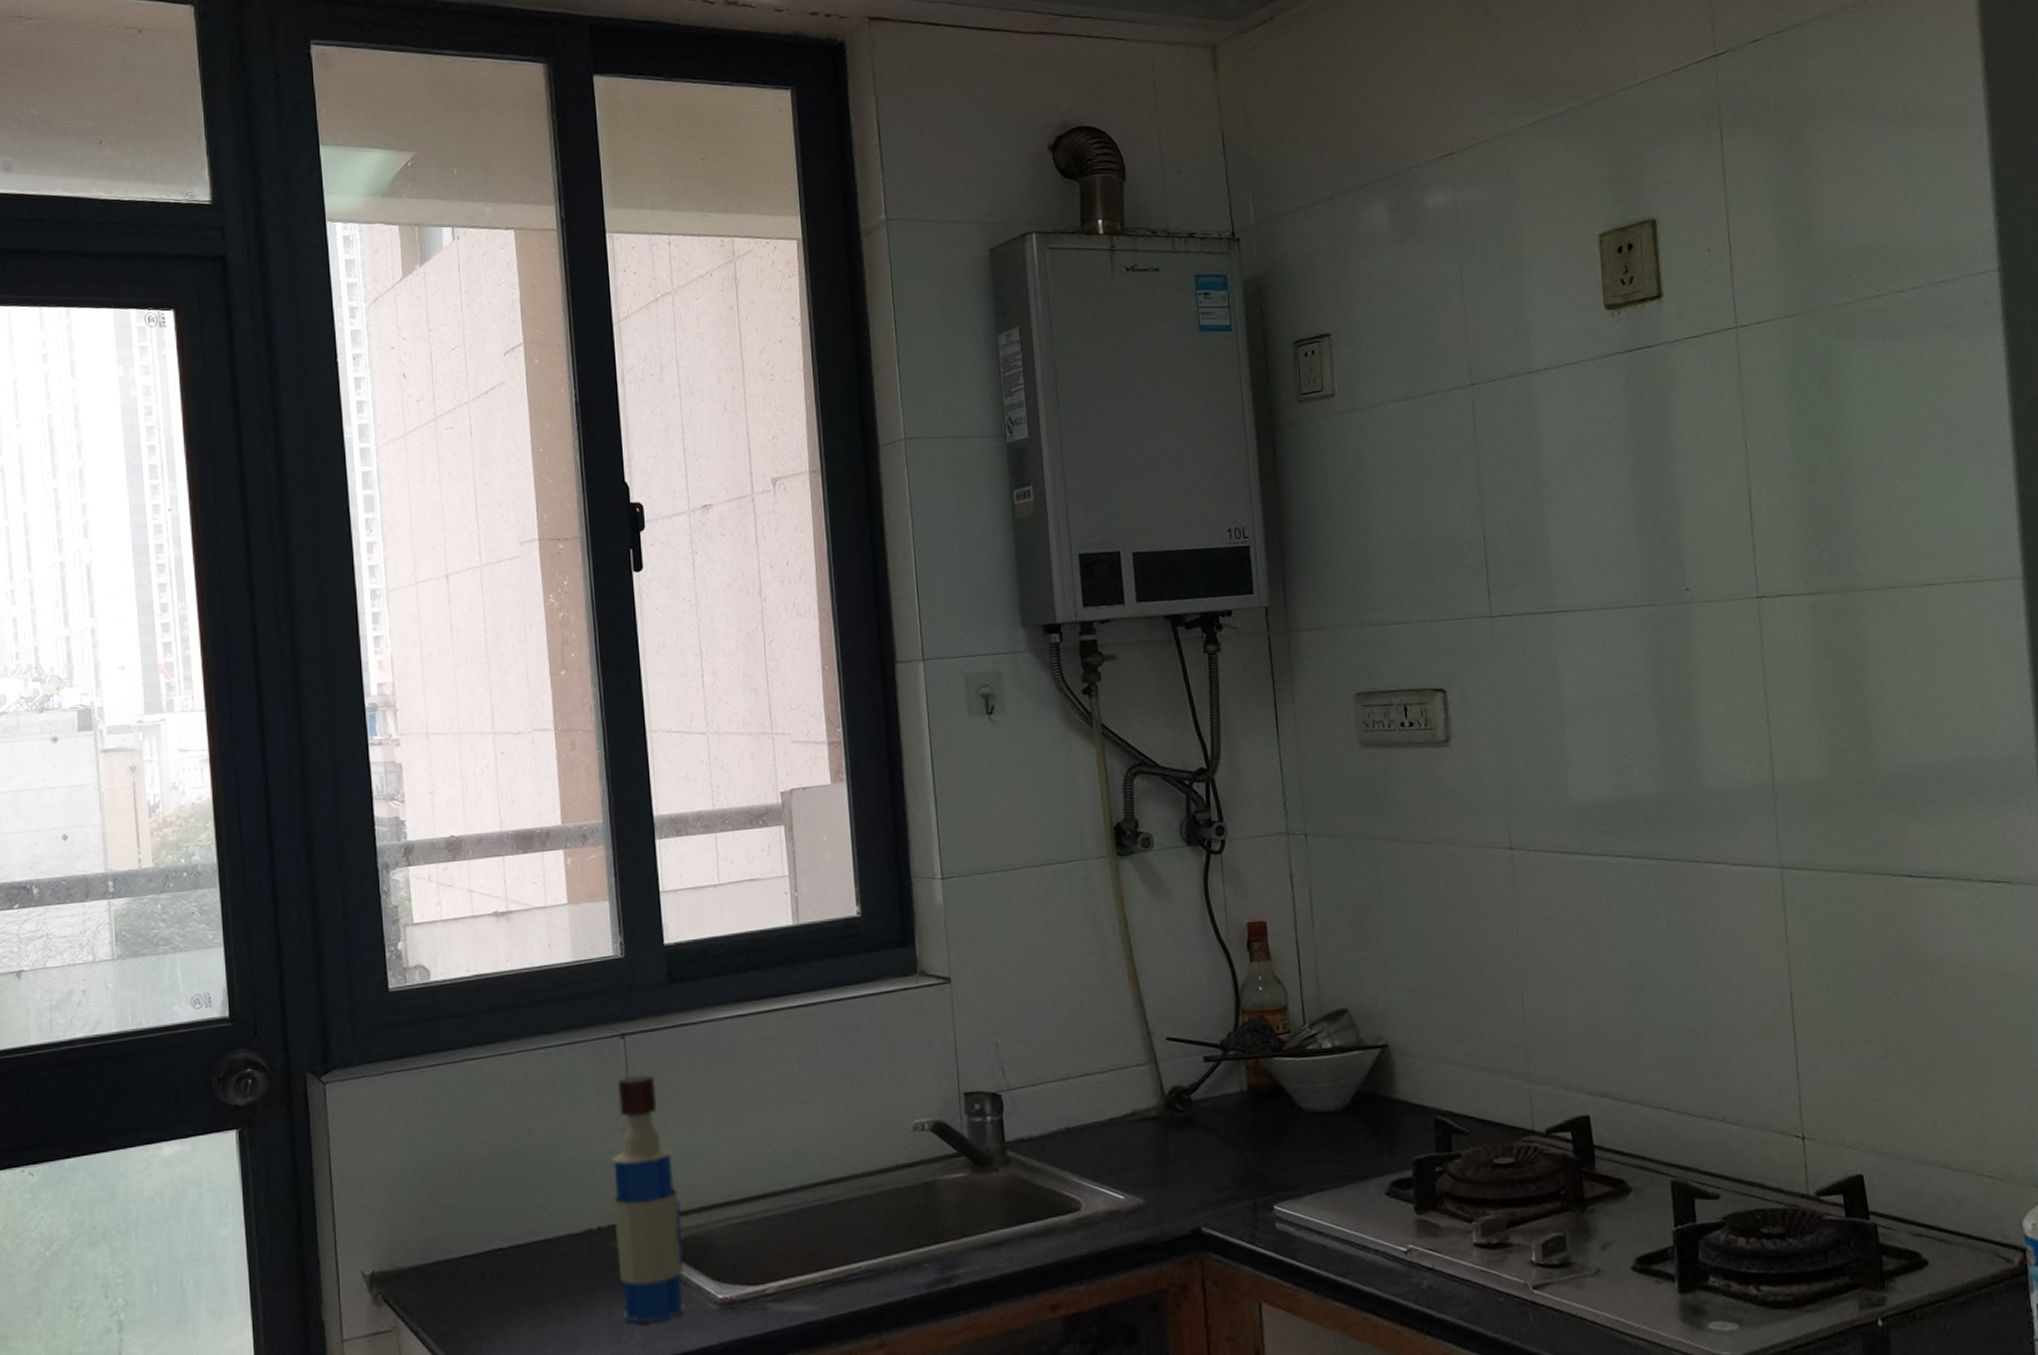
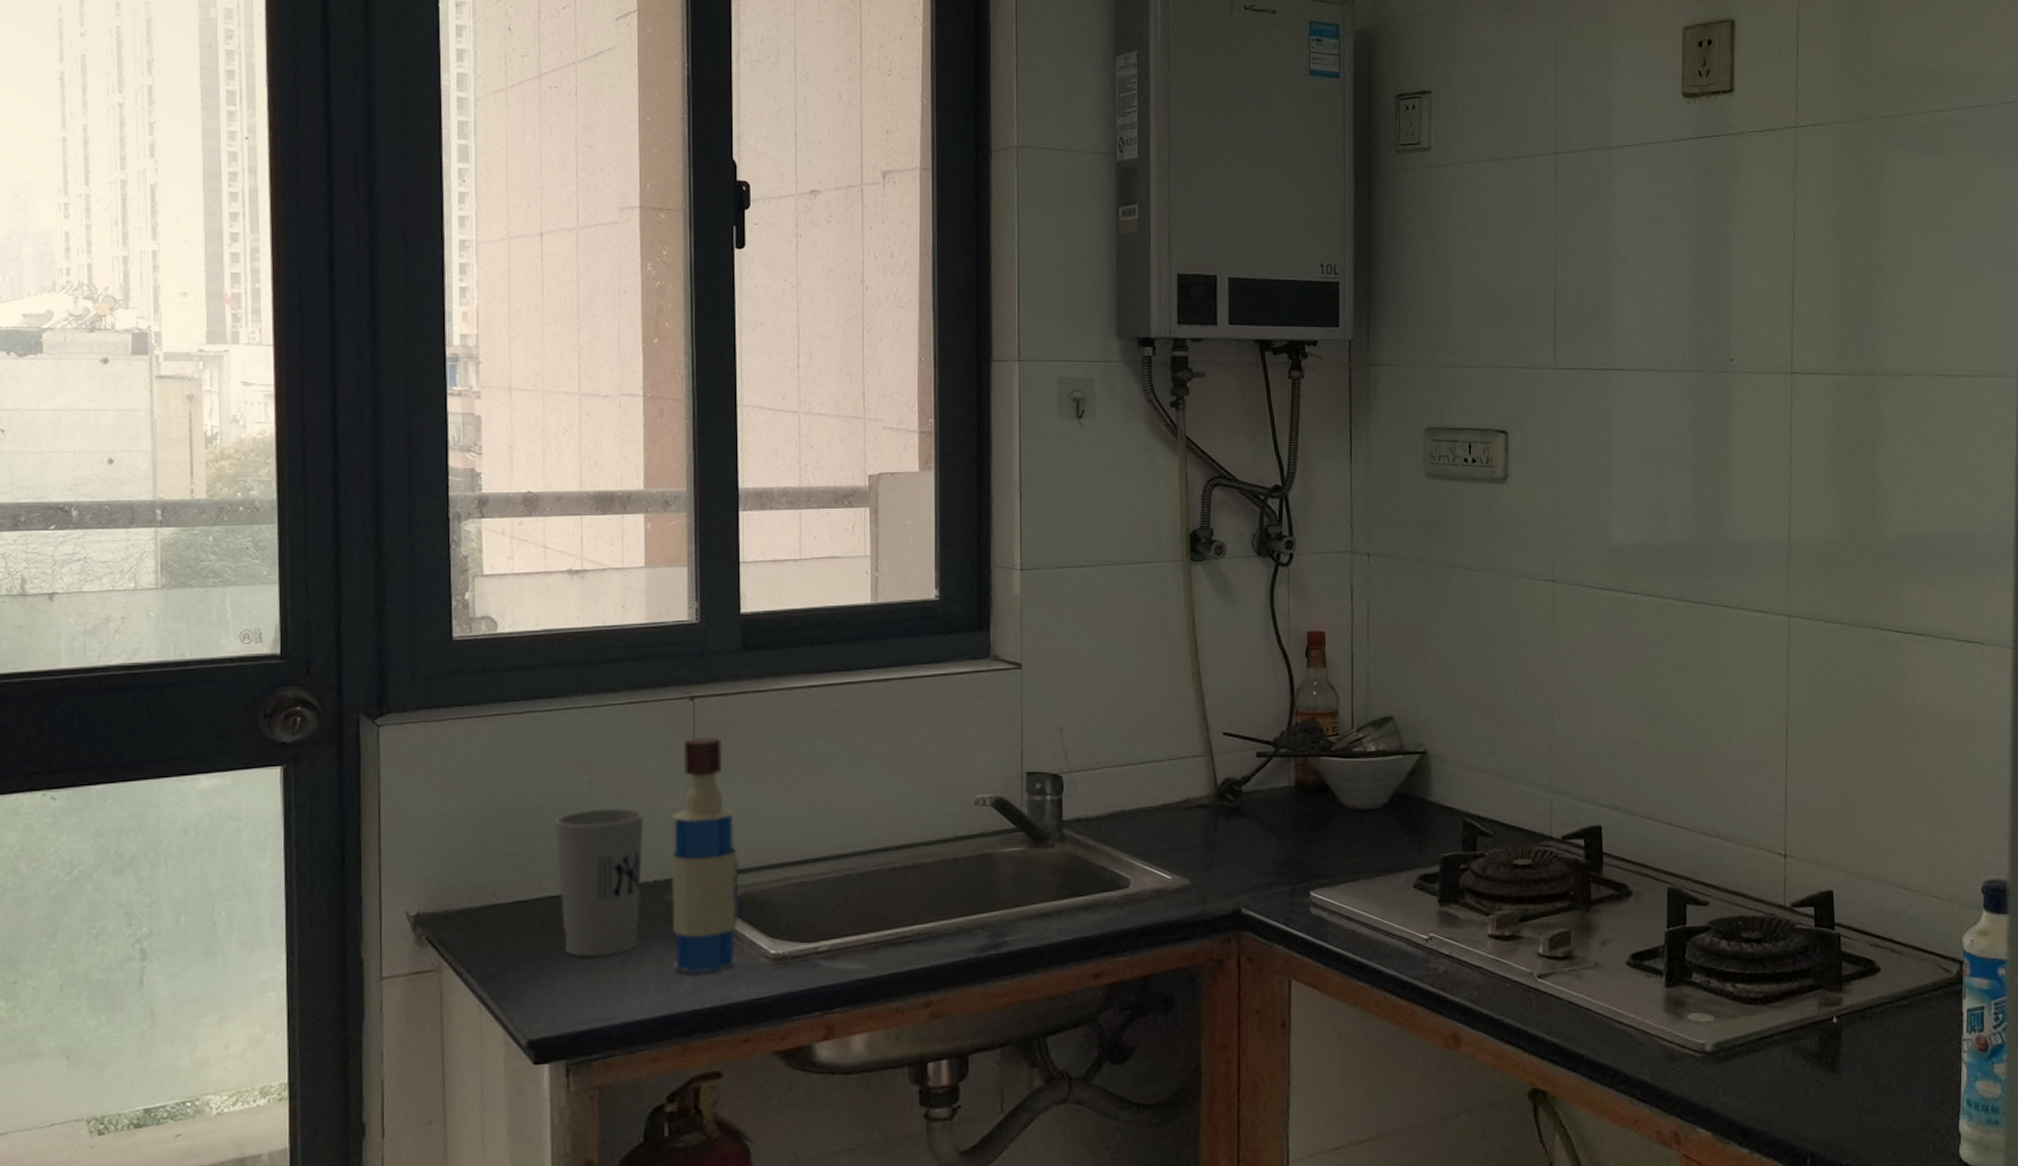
cup: none [497,1152,587,1310] -> present [554,807,644,957]

